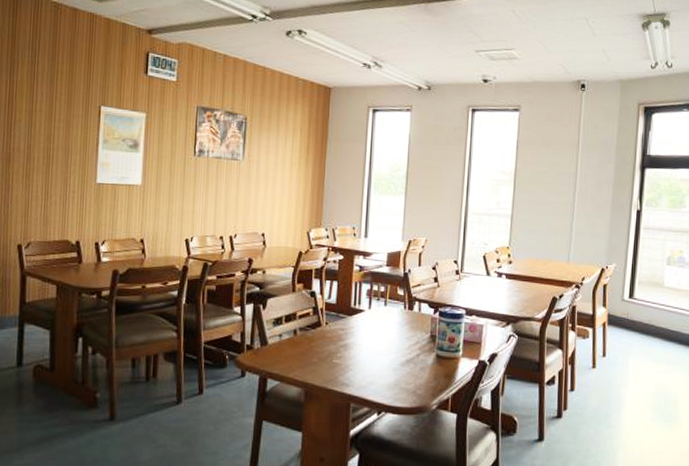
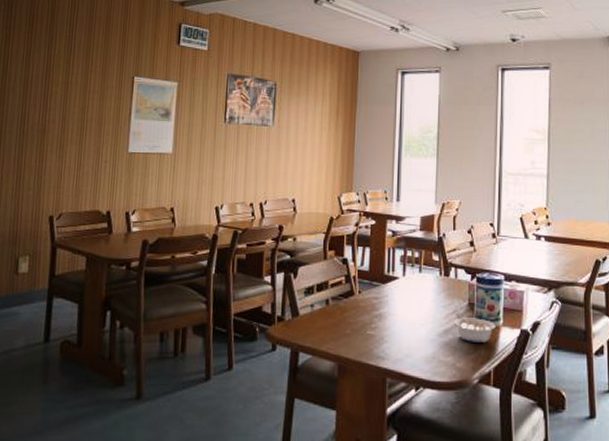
legume: none [416,344,455,372] -> present [454,313,496,343]

